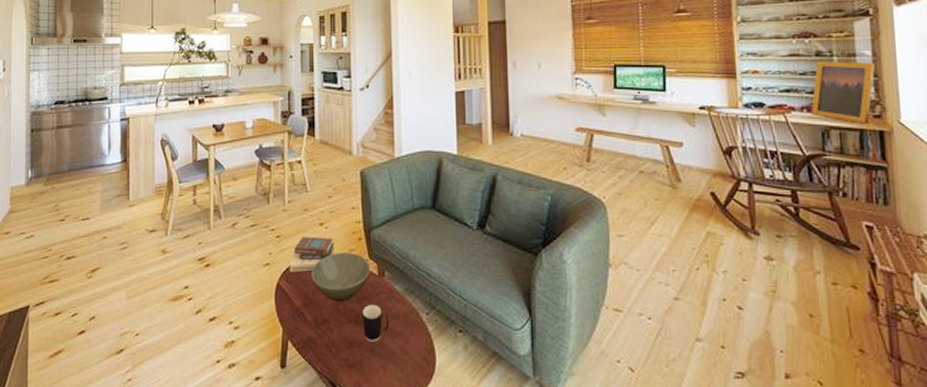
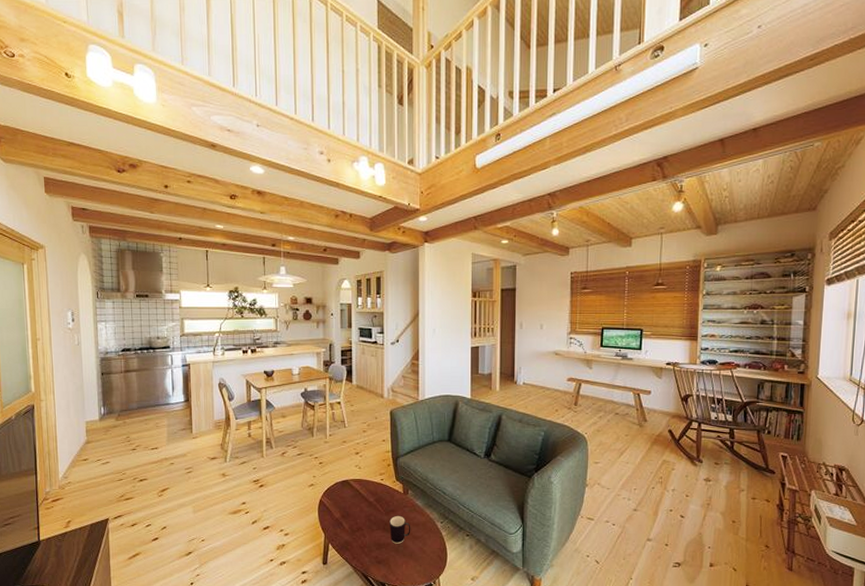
books: present [289,236,334,273] -> none [330,463,368,492]
bowl: present [311,252,371,302] -> none [348,476,397,514]
picture frame: present [810,61,875,124] -> none [751,328,804,378]

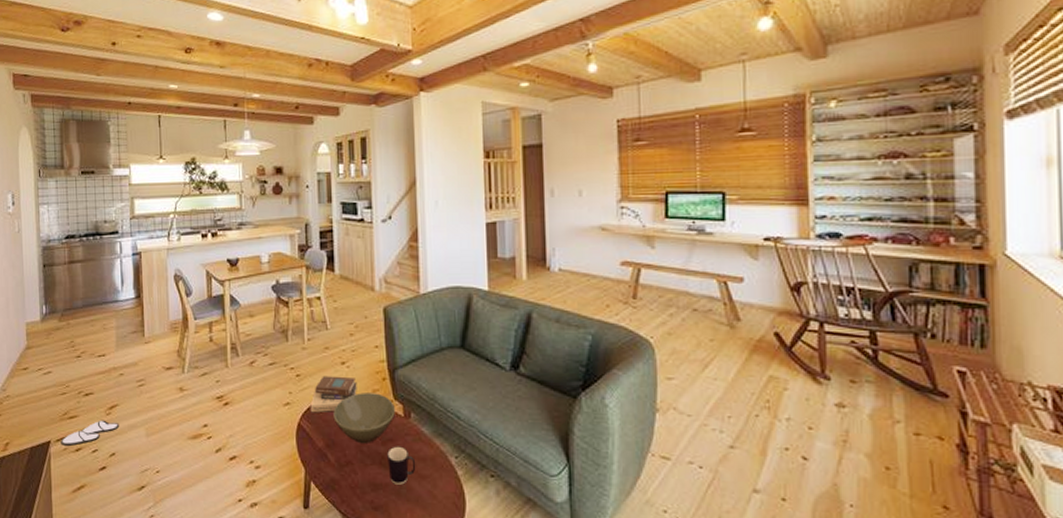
slippers: none [118,500,170,522] -> present [60,420,120,446]
books: none [330,463,368,492] -> present [310,375,357,413]
bowl: none [348,476,397,514] -> present [333,393,396,443]

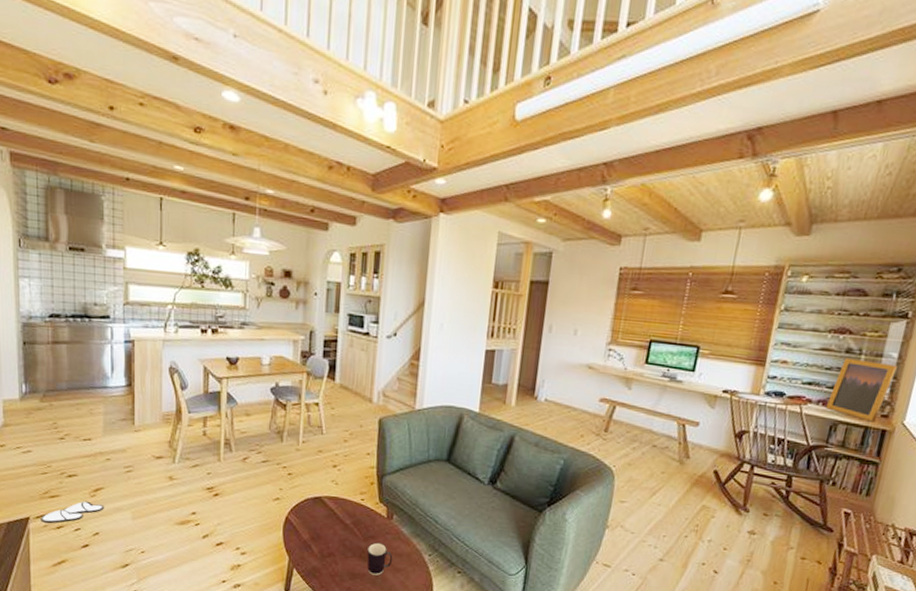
books: present [310,375,357,413] -> none [299,476,346,509]
bowl: present [333,393,396,443] -> none [320,494,380,539]
picture frame: none [896,184,977,256] -> present [825,357,897,422]

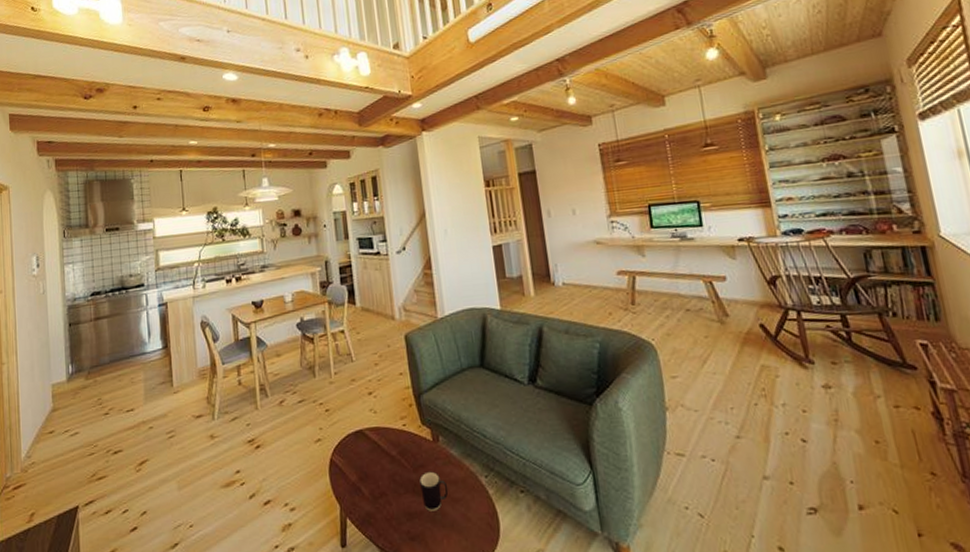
slippers: present [40,501,105,523] -> none [89,477,150,509]
picture frame: present [825,357,897,422] -> none [849,179,909,241]

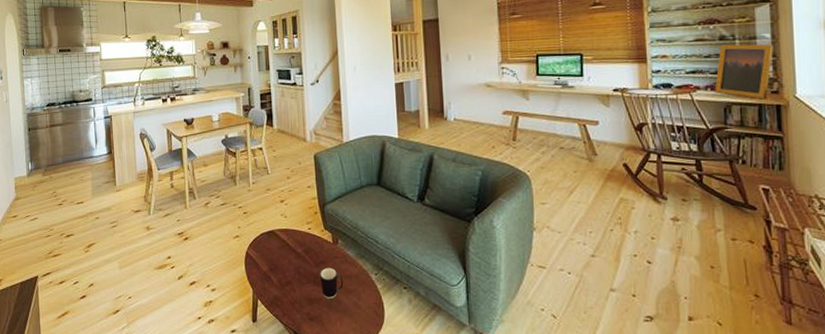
picture frame: none [849,179,909,241] -> present [714,44,773,99]

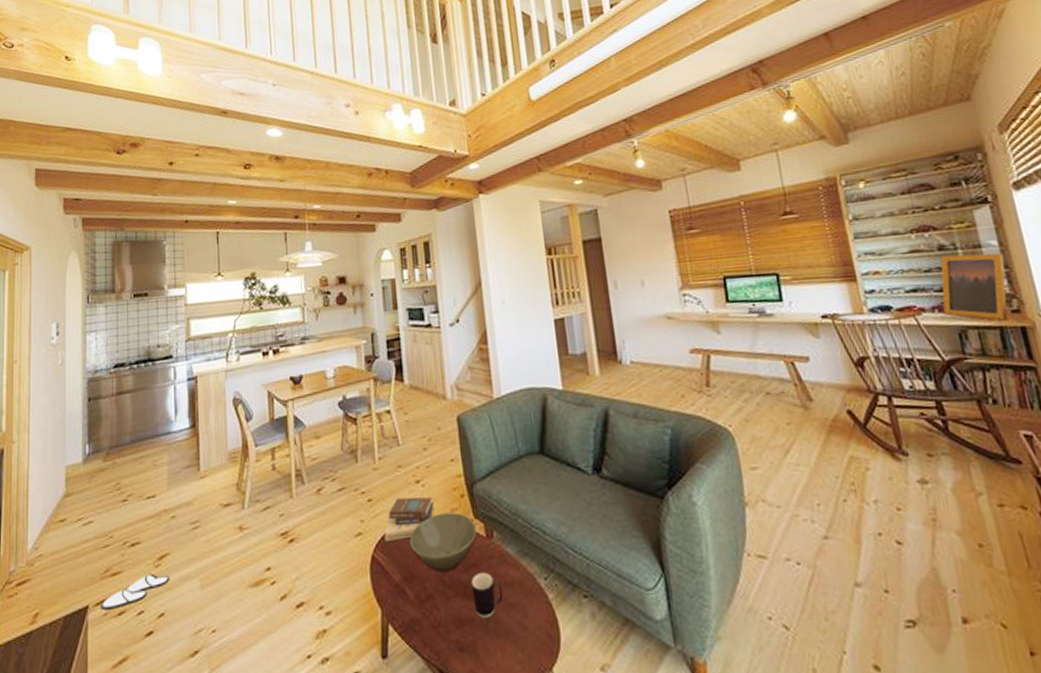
slippers: none [46,256,97,279] -> present [100,573,170,610]
books: none [256,212,294,243] -> present [384,497,434,542]
bowl: none [275,225,326,266] -> present [410,512,477,572]

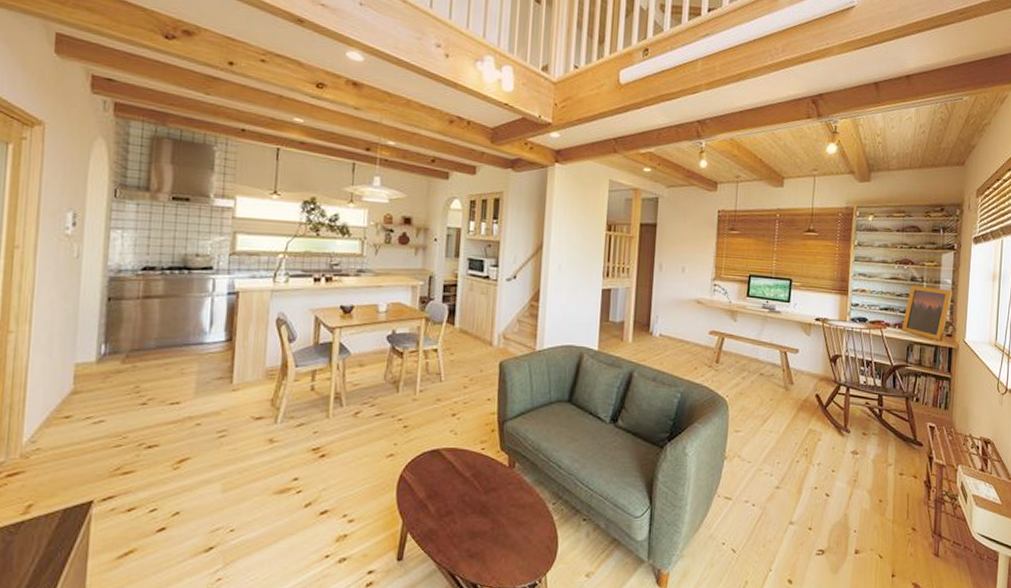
slippers: present [100,573,170,610] -> none [107,475,189,505]
books: present [384,497,434,542] -> none [415,427,466,464]
bowl: present [410,512,477,572] -> none [438,444,502,493]
mug: present [471,571,504,618] -> none [488,495,516,532]

